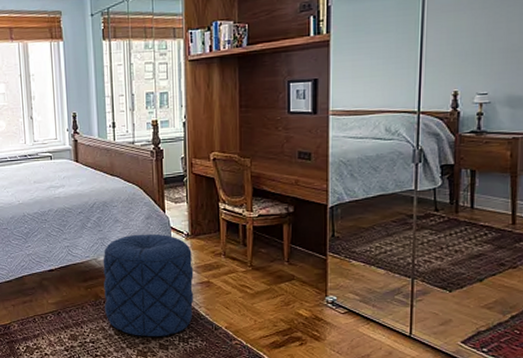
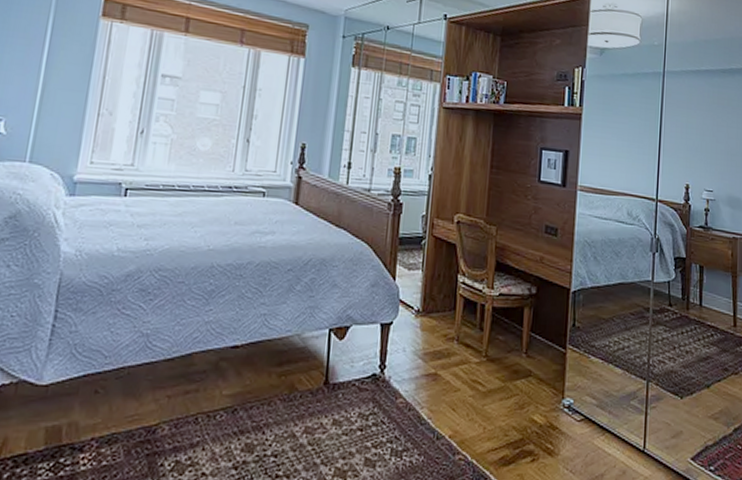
pouf: present [103,233,194,336] -> none [299,305,421,448]

